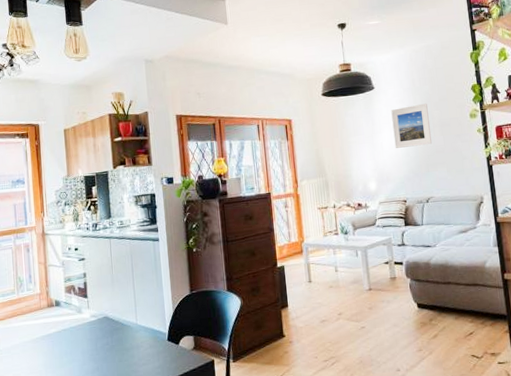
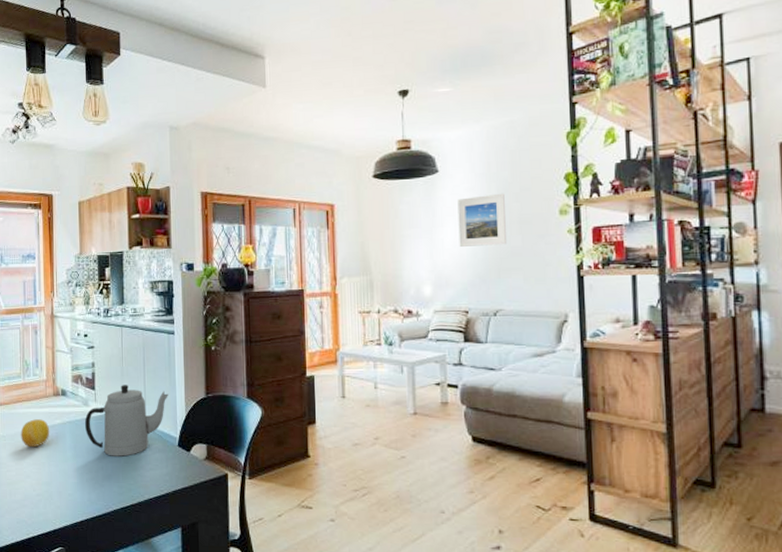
fruit: none [17,330,46,358] -> present [21,419,50,448]
teapot: none [79,290,156,357] -> present [84,385,168,457]

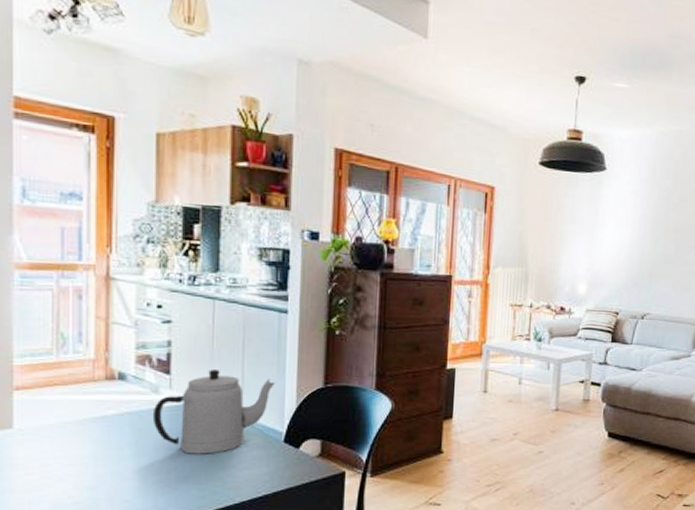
fruit: present [21,419,50,448] -> none [50,408,98,444]
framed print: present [457,193,508,247] -> none [617,200,665,252]

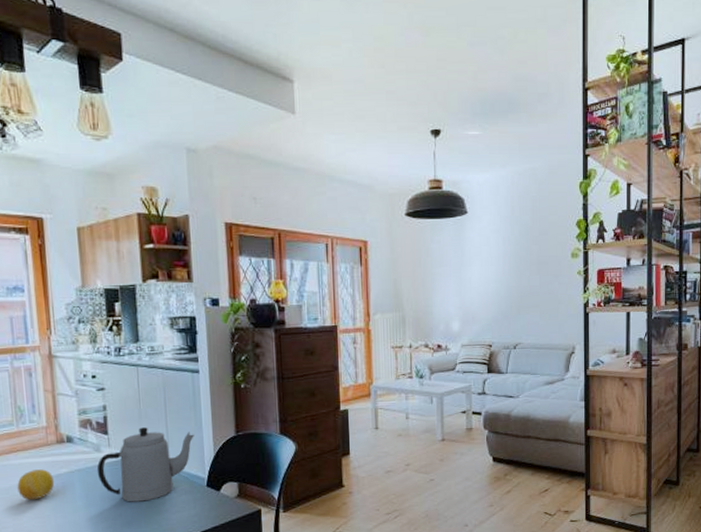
fruit: none [50,408,98,444] -> present [17,469,55,501]

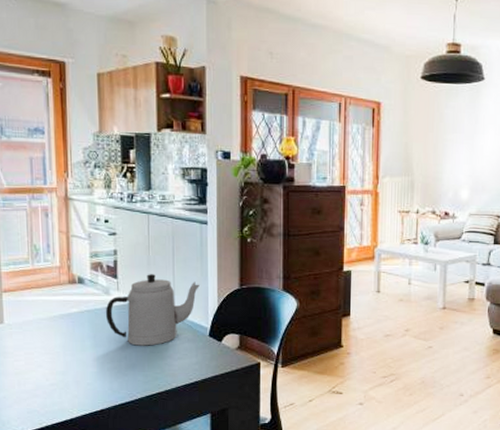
fruit: present [17,469,55,501] -> none [30,307,65,337]

